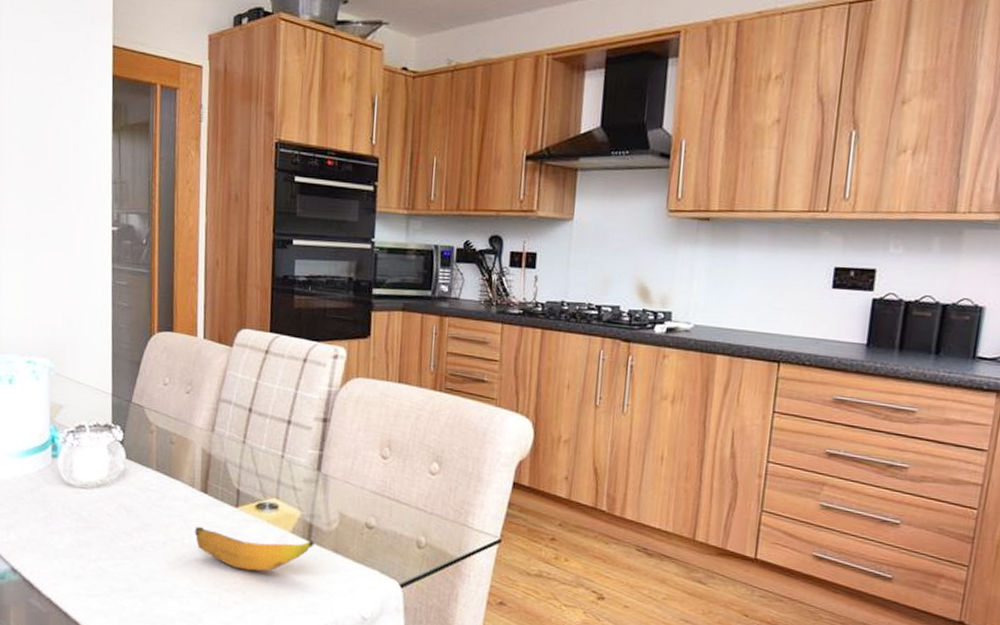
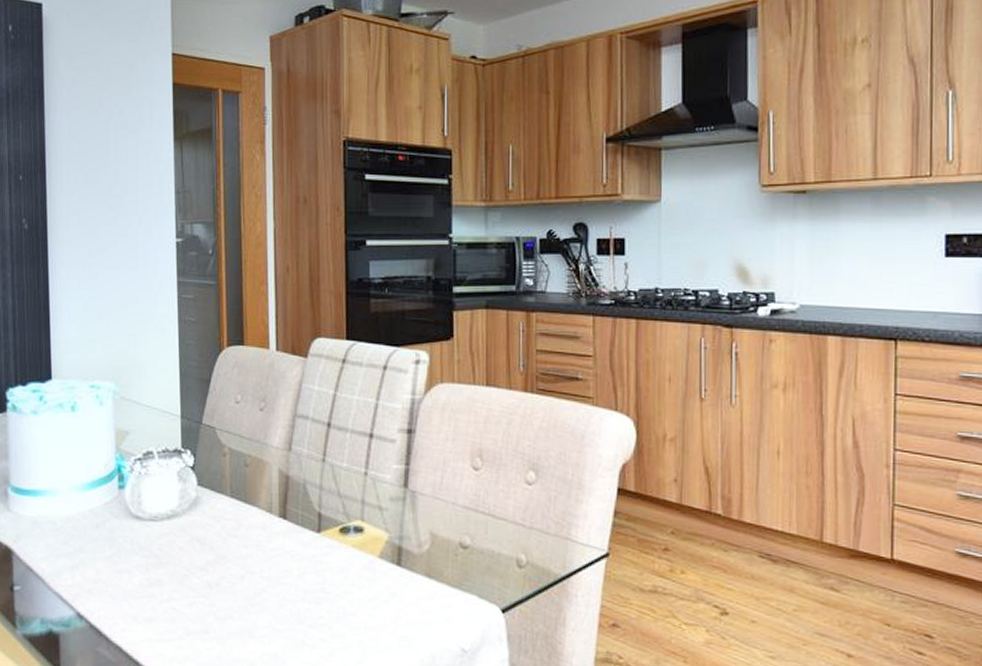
banana: present [194,526,315,571] -> none [274,556,406,603]

